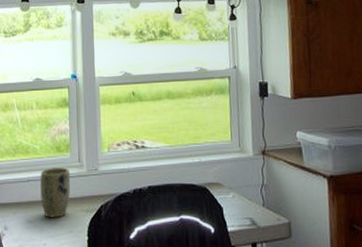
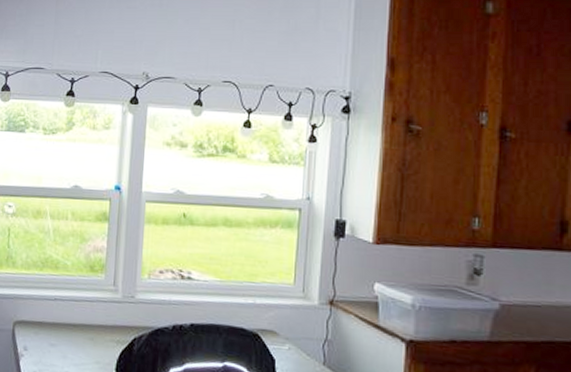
plant pot: present [40,167,71,218] -> none [67,288,103,346]

